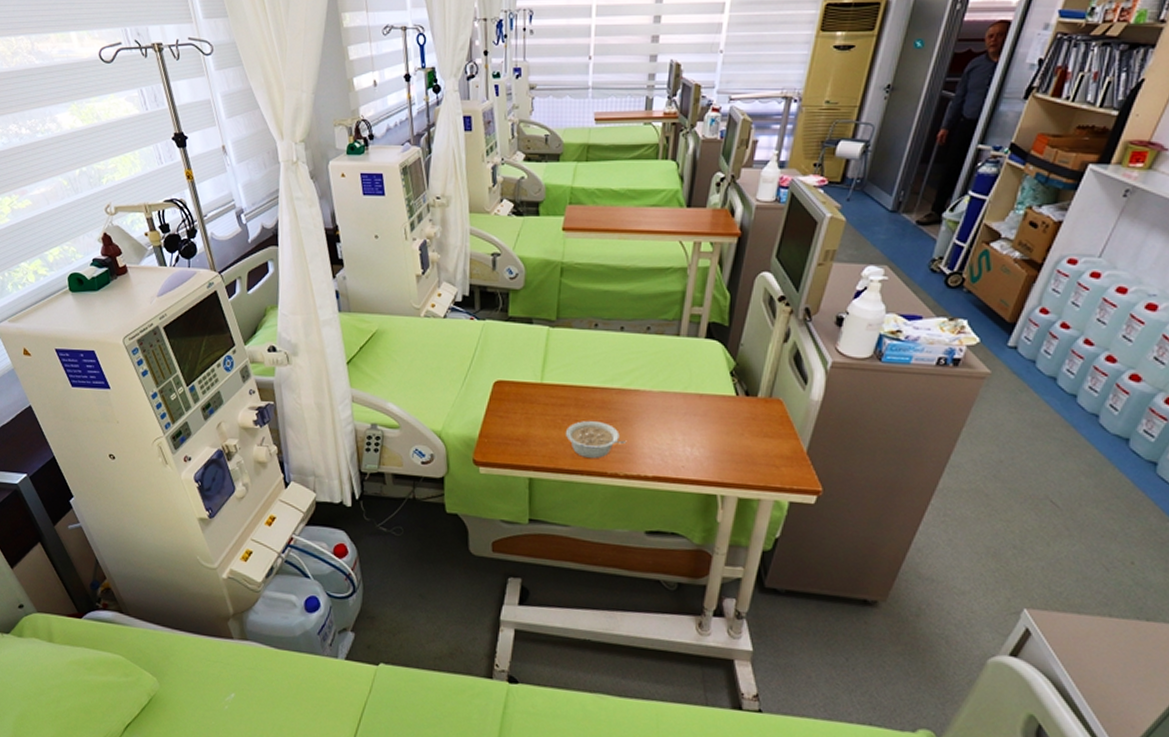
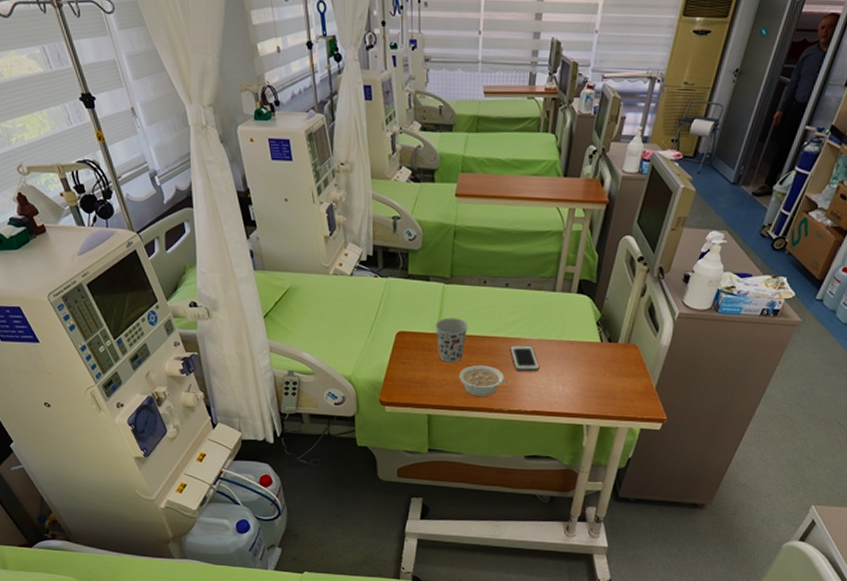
cup: none [538,365,577,418] -> present [435,317,468,363]
cell phone: none [626,397,662,429] -> present [510,345,540,372]

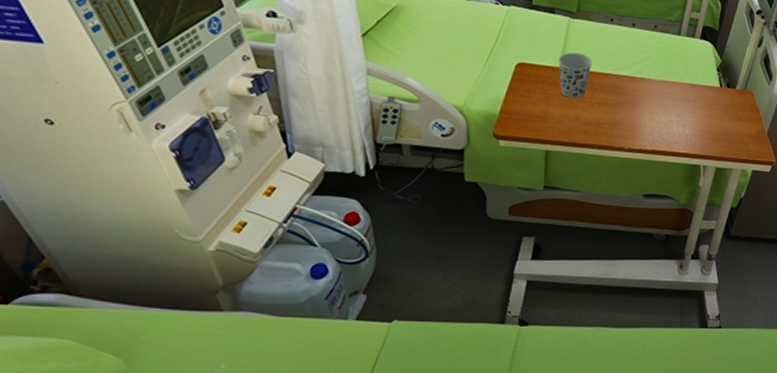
legume: present [459,365,509,398] -> none [580,102,631,135]
cell phone: present [510,345,540,372] -> none [633,85,662,111]

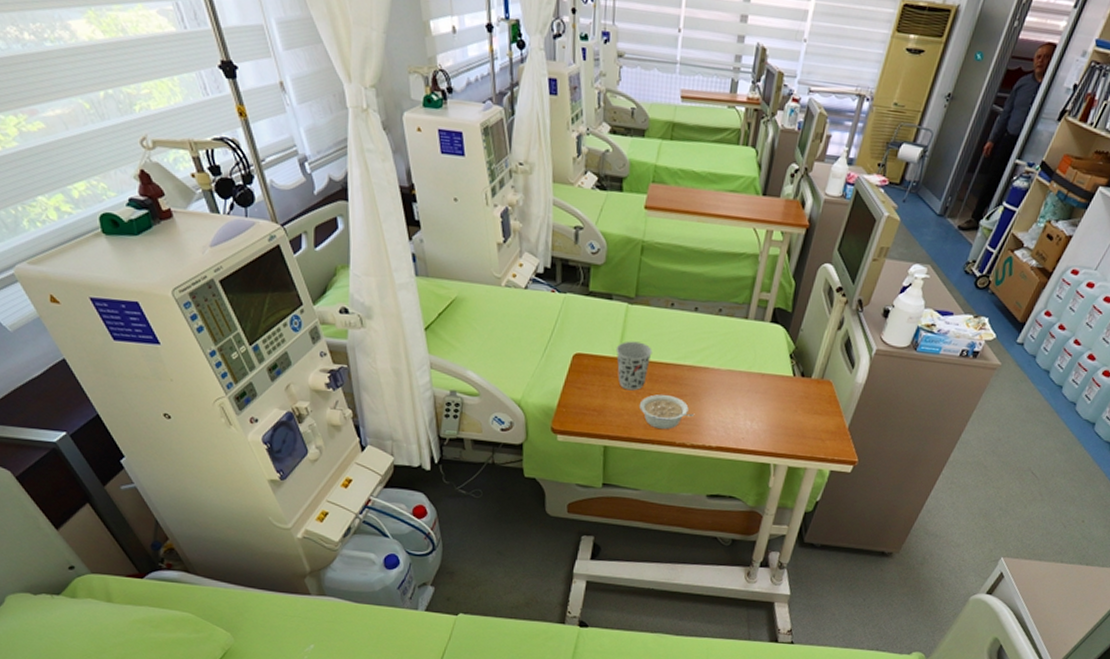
legume: none [580,102,631,135] -> present [640,394,694,430]

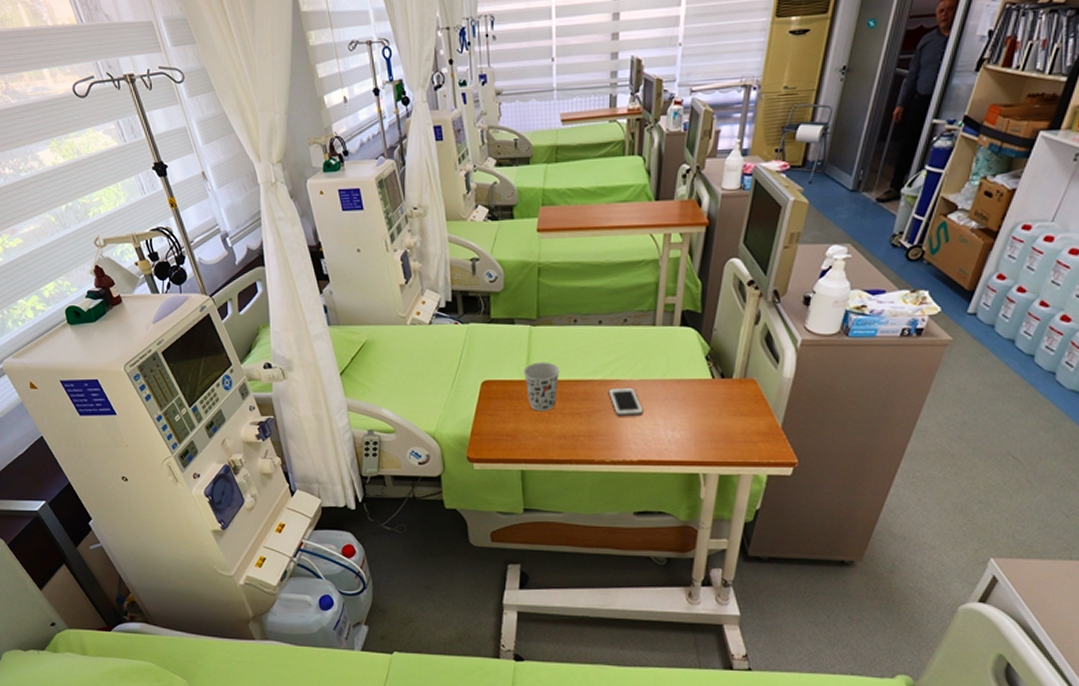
legume: present [640,394,694,430] -> none [553,413,610,448]
cell phone: none [696,375,727,404] -> present [608,387,644,417]

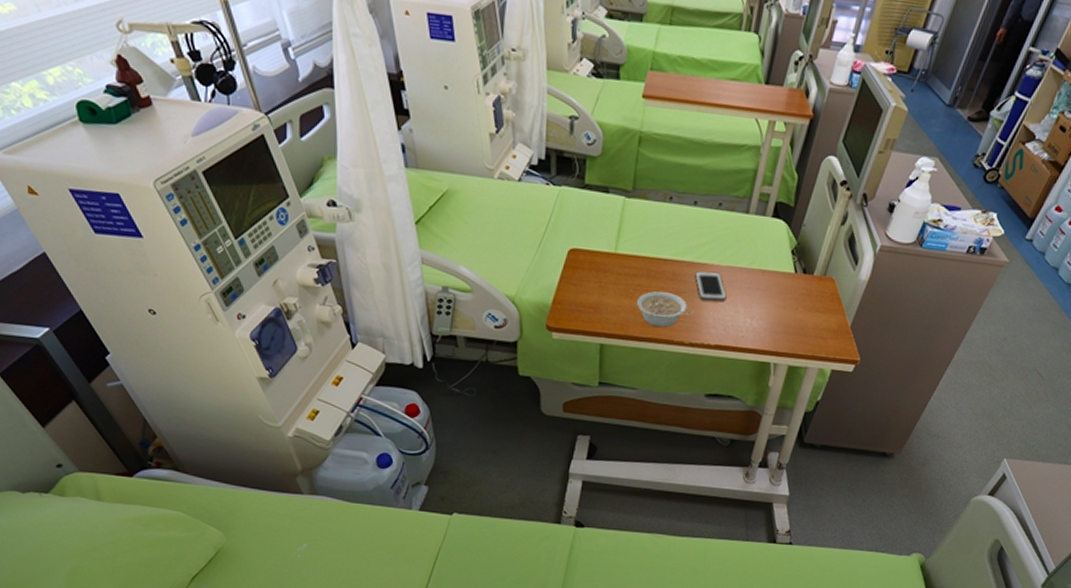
cup: present [523,362,560,412] -> none [612,236,650,288]
legume: none [553,413,610,448] -> present [637,291,692,328]

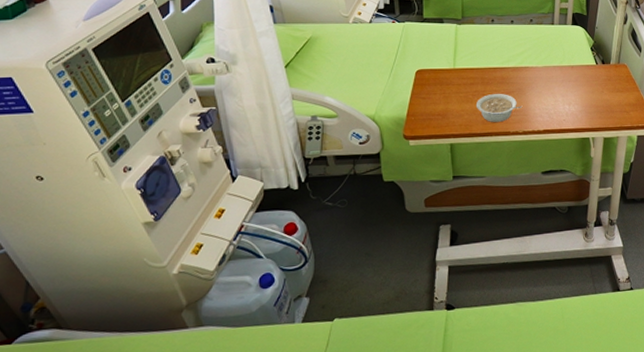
cell phone: present [695,271,727,301] -> none [519,72,547,96]

